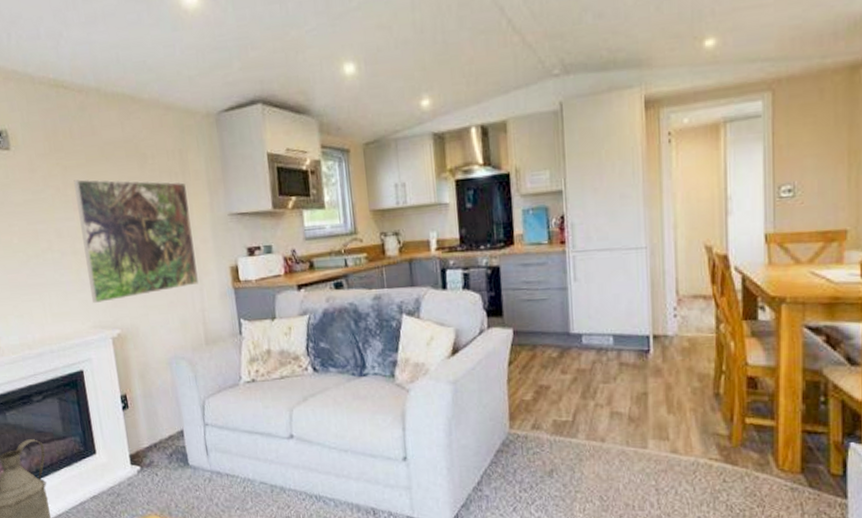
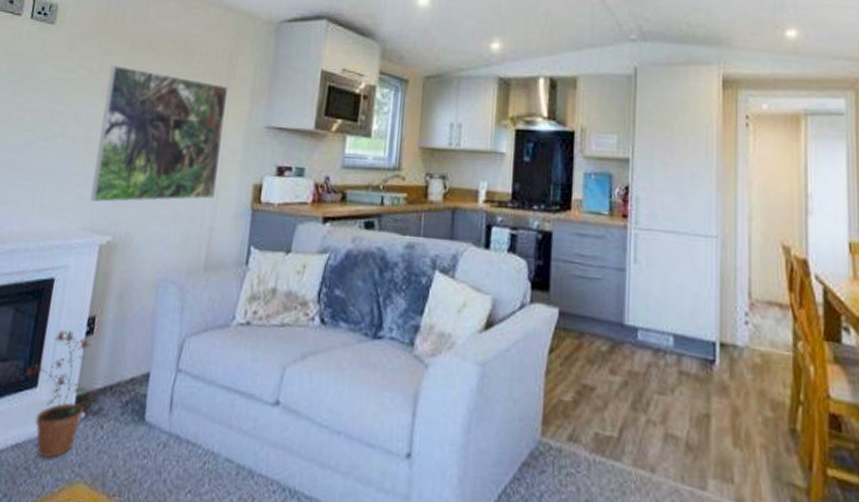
potted plant: none [83,407,139,503] -> present [24,330,90,460]

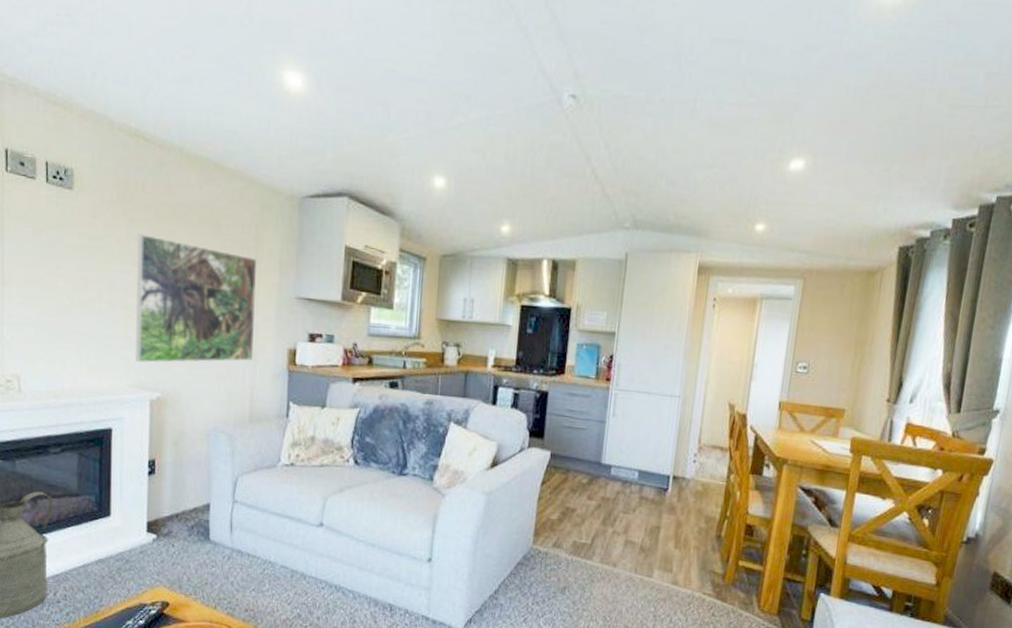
potted plant: present [24,330,90,460] -> none [97,471,157,570]

